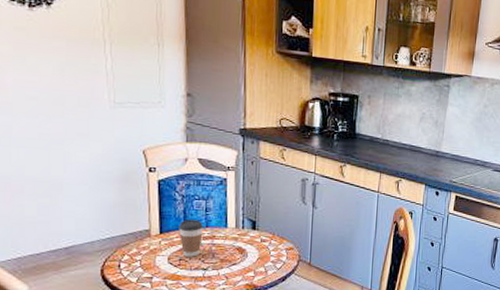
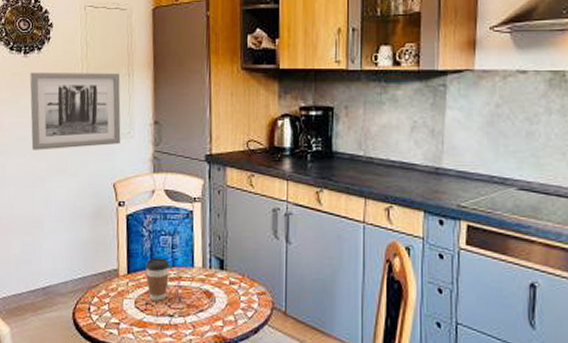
wall art: none [38,28,151,113] -> present [29,72,121,150]

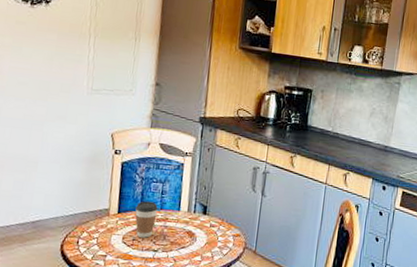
wall art: present [29,72,121,150] -> none [31,22,127,100]

